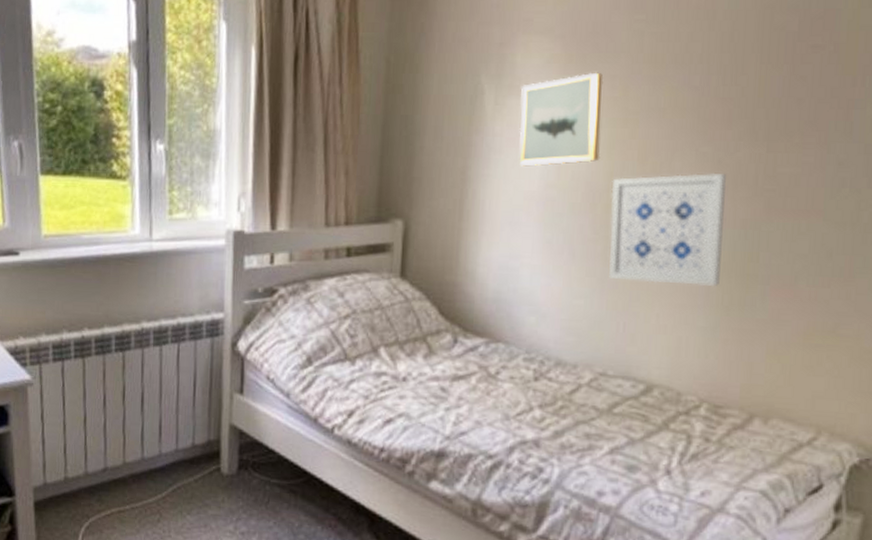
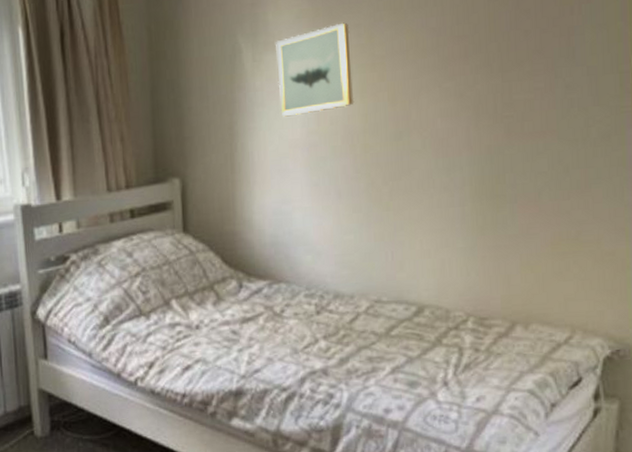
wall art: present [609,172,726,286] -> none [367,105,473,213]

